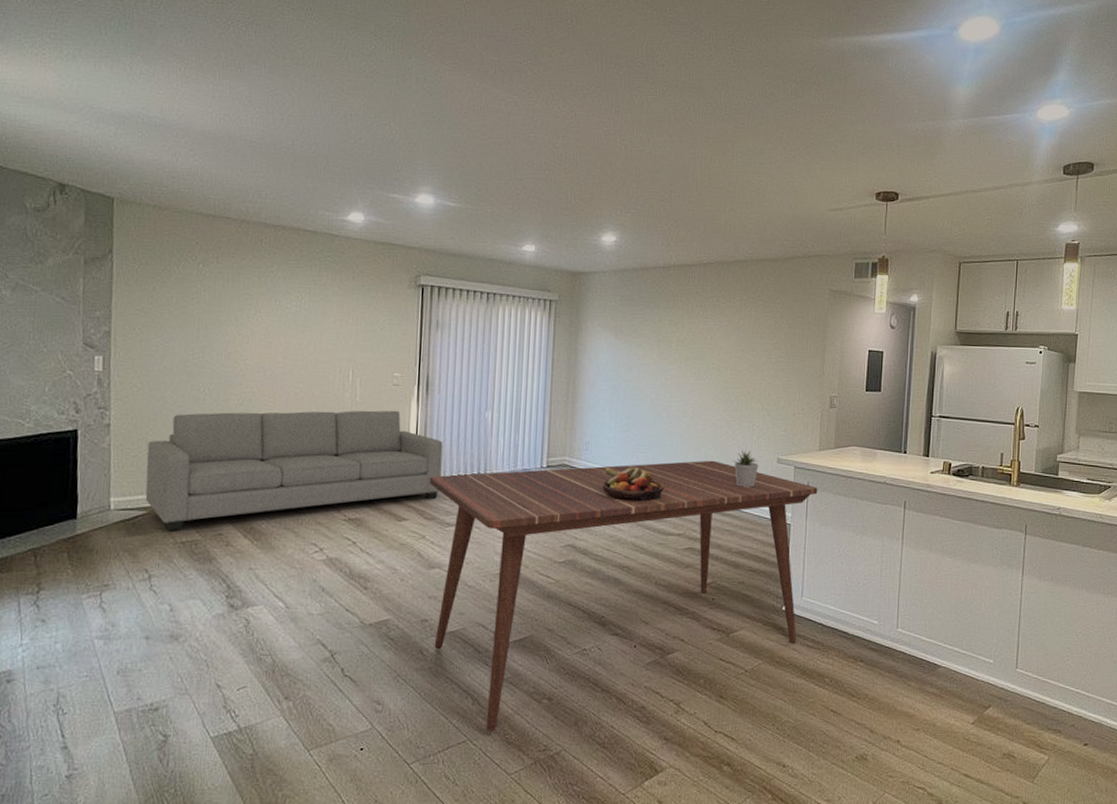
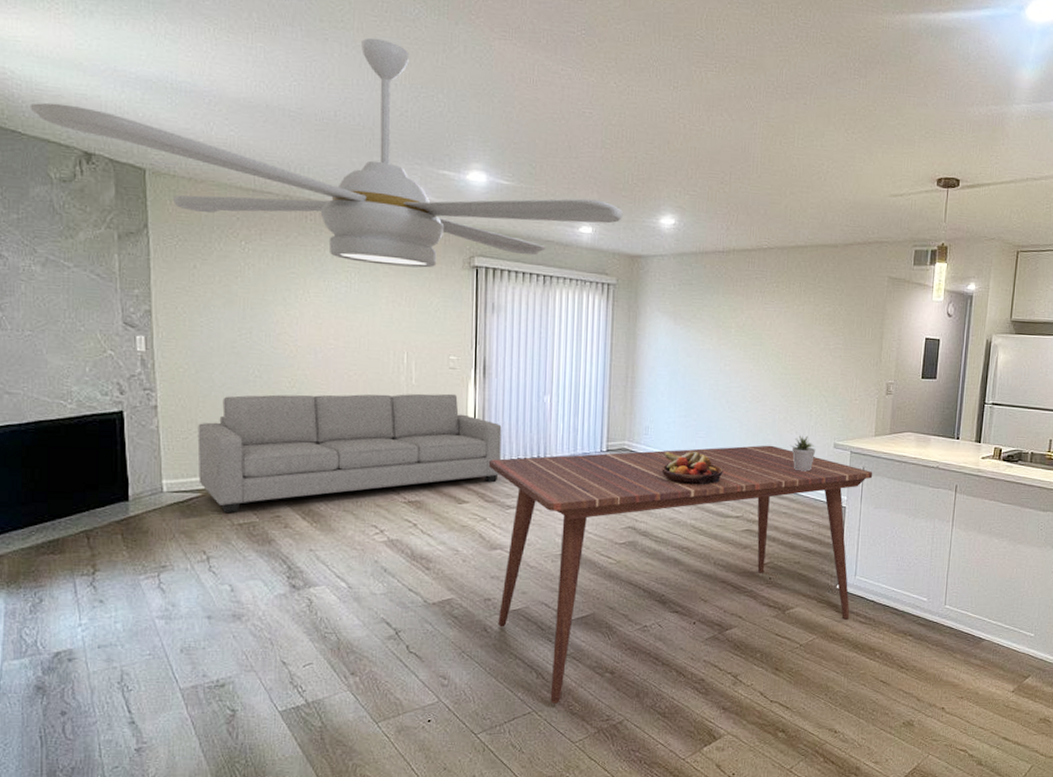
ceiling fan: none [12,72,565,287] -> present [30,37,623,268]

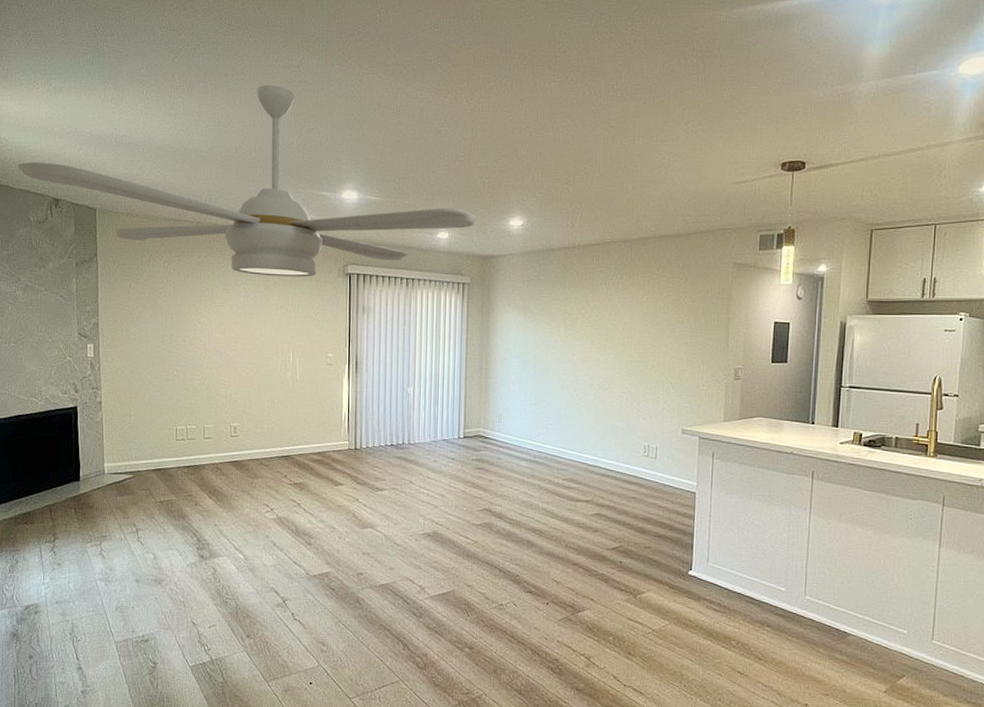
sofa: present [197,393,502,512] -> none [130,387,372,491]
dining table: present [488,445,873,705] -> none [360,431,723,676]
fruit bowl: present [661,452,723,485] -> none [514,438,573,470]
potted plant: present [790,435,816,472] -> none [638,421,664,457]

